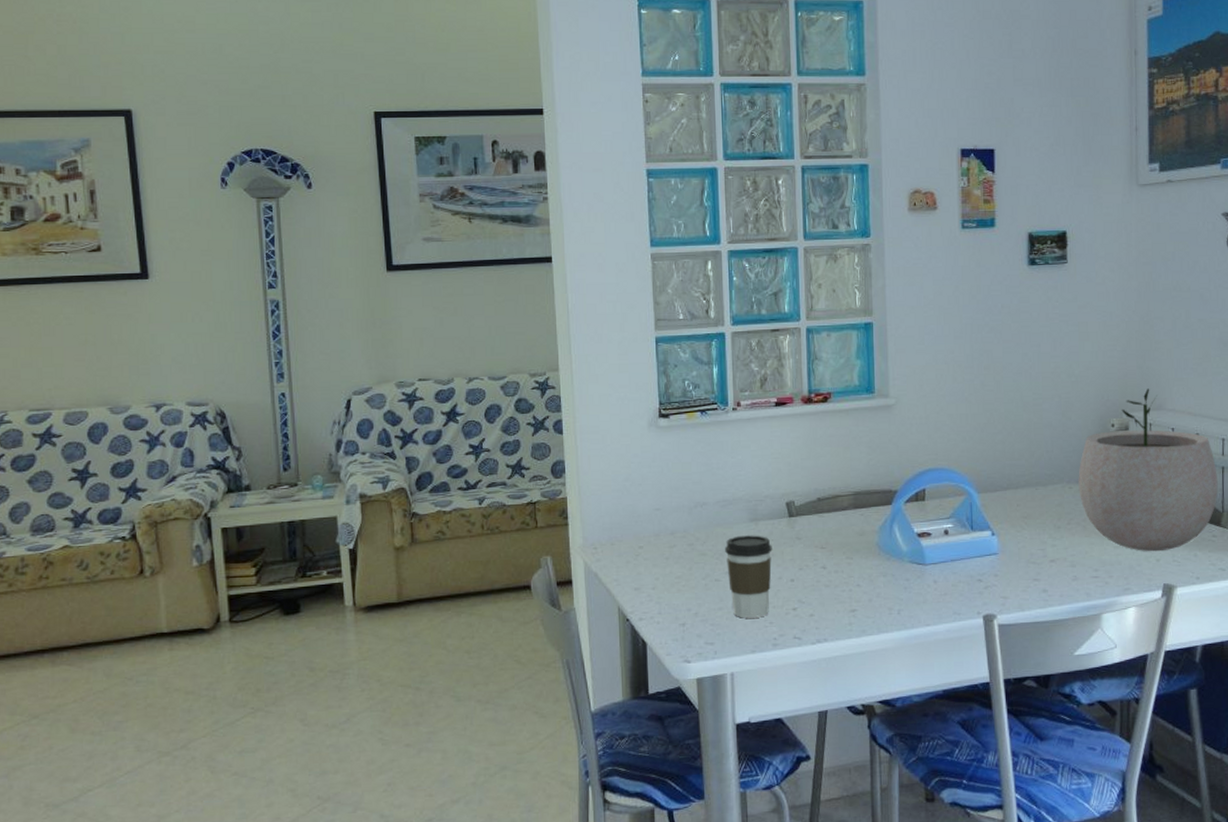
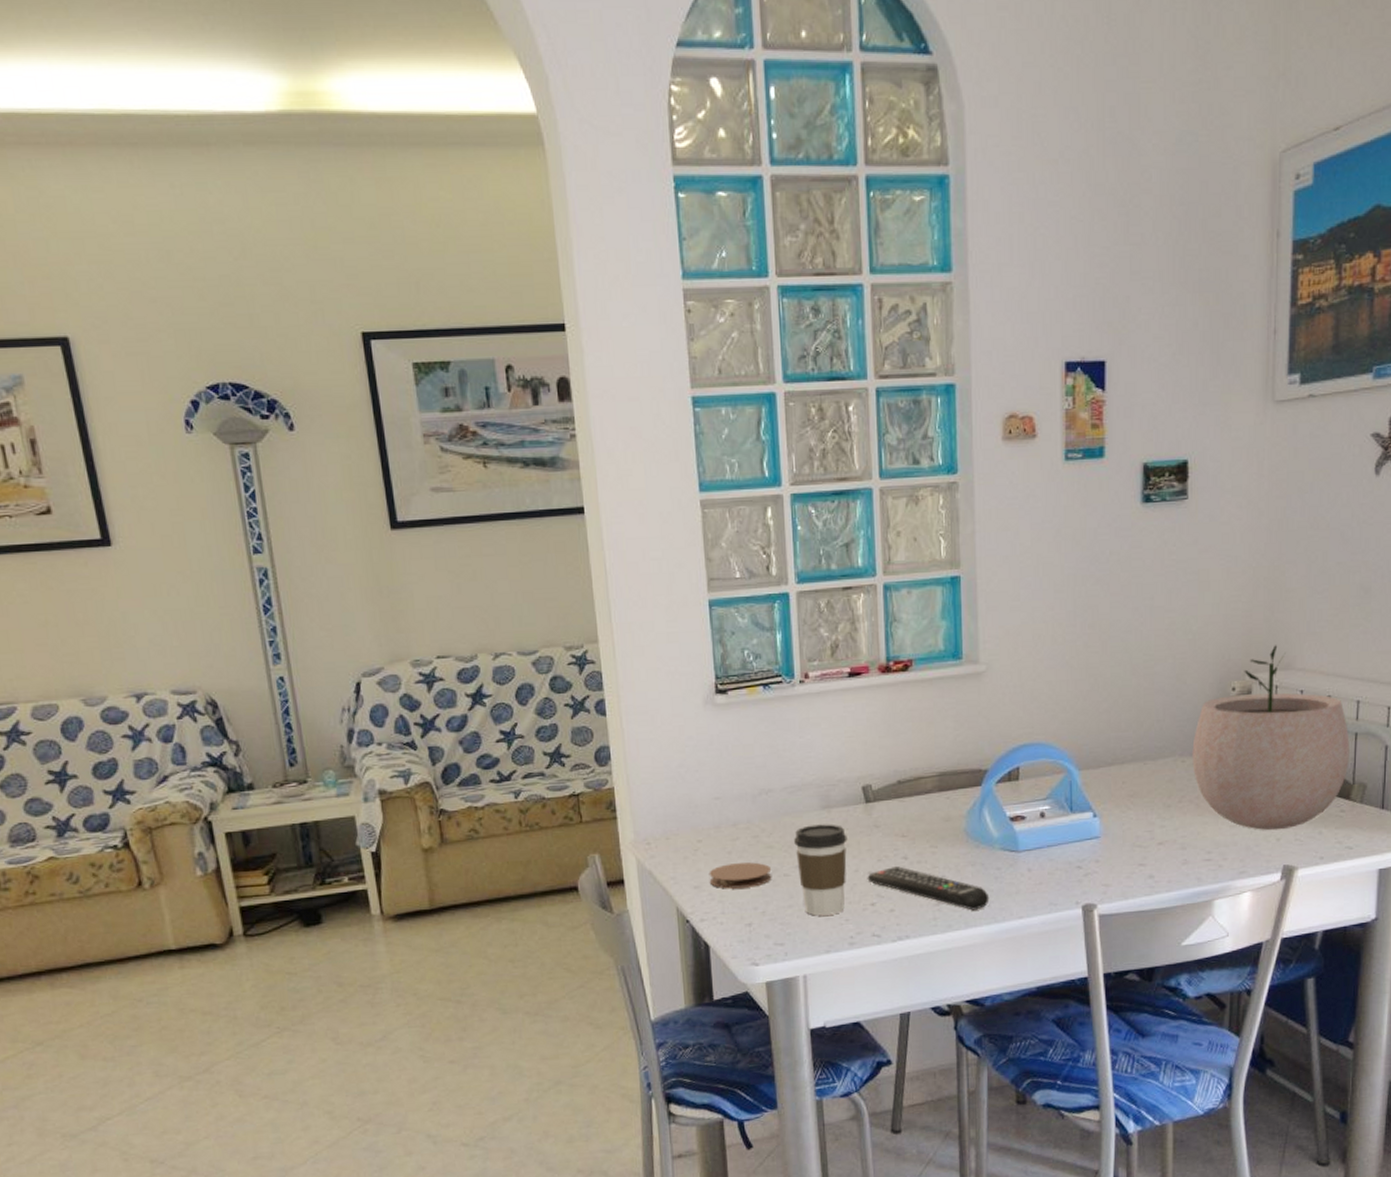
coaster: none [648,568,705,591] -> present [709,862,772,889]
remote control: none [789,575,900,617] -> present [867,866,990,911]

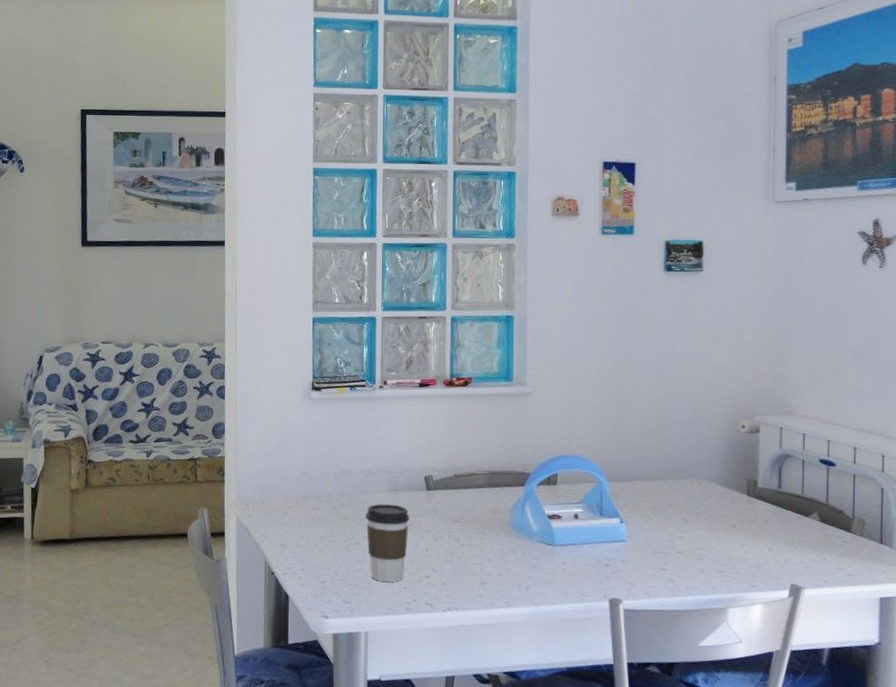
coaster: present [709,862,772,889] -> none [293,529,346,551]
remote control: present [867,866,990,911] -> none [424,546,528,592]
plant pot: present [1192,645,1350,831] -> none [707,394,849,552]

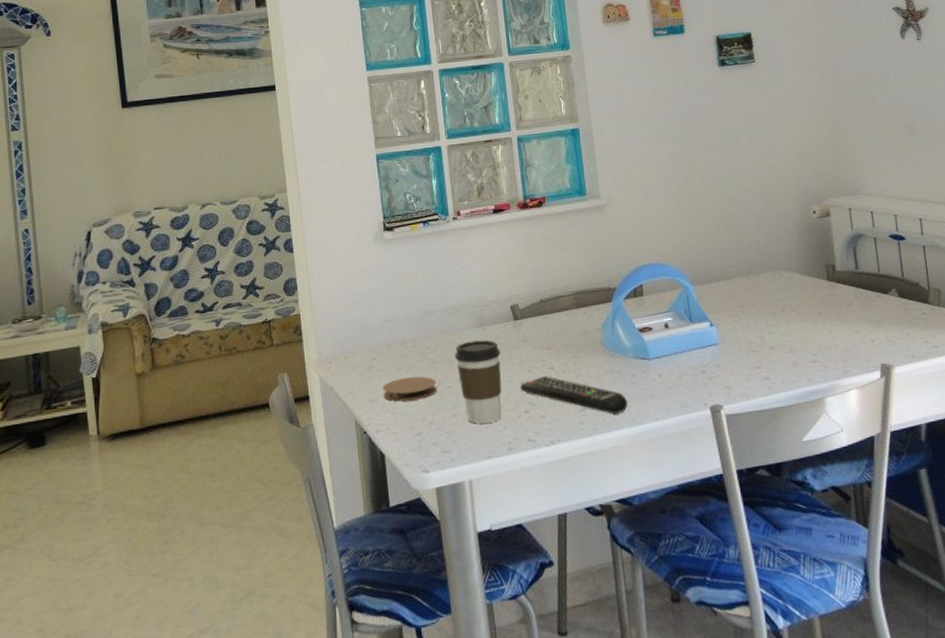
coaster: none [293,529,346,551] -> present [382,376,438,402]
remote control: none [424,546,528,592] -> present [520,376,628,415]

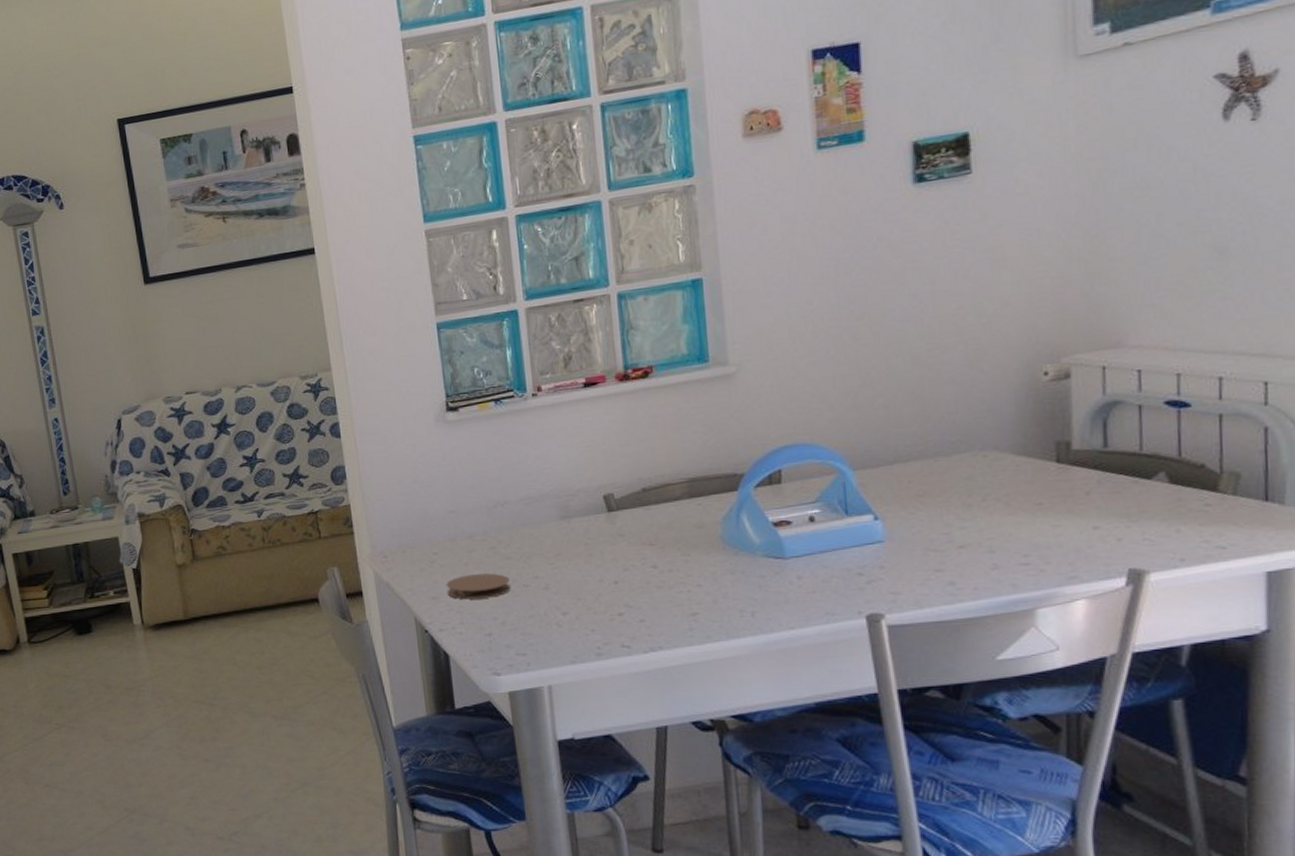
coffee cup: present [455,339,502,424] -> none [533,533,590,626]
remote control: present [520,376,628,415] -> none [613,575,754,621]

